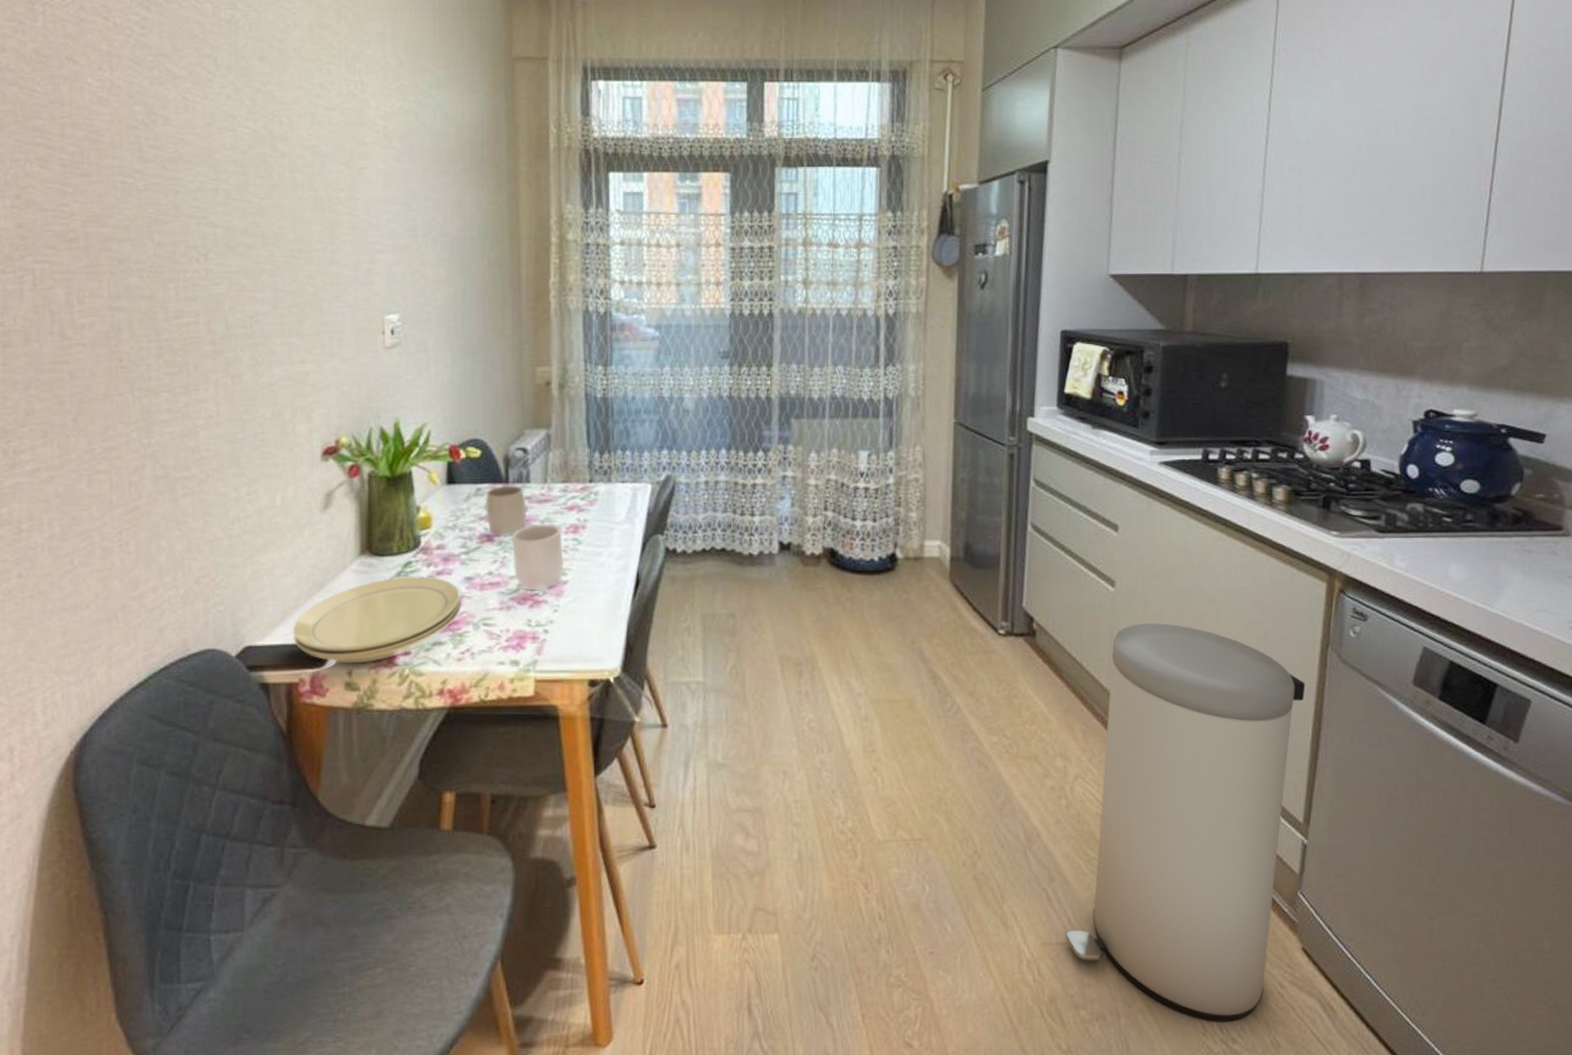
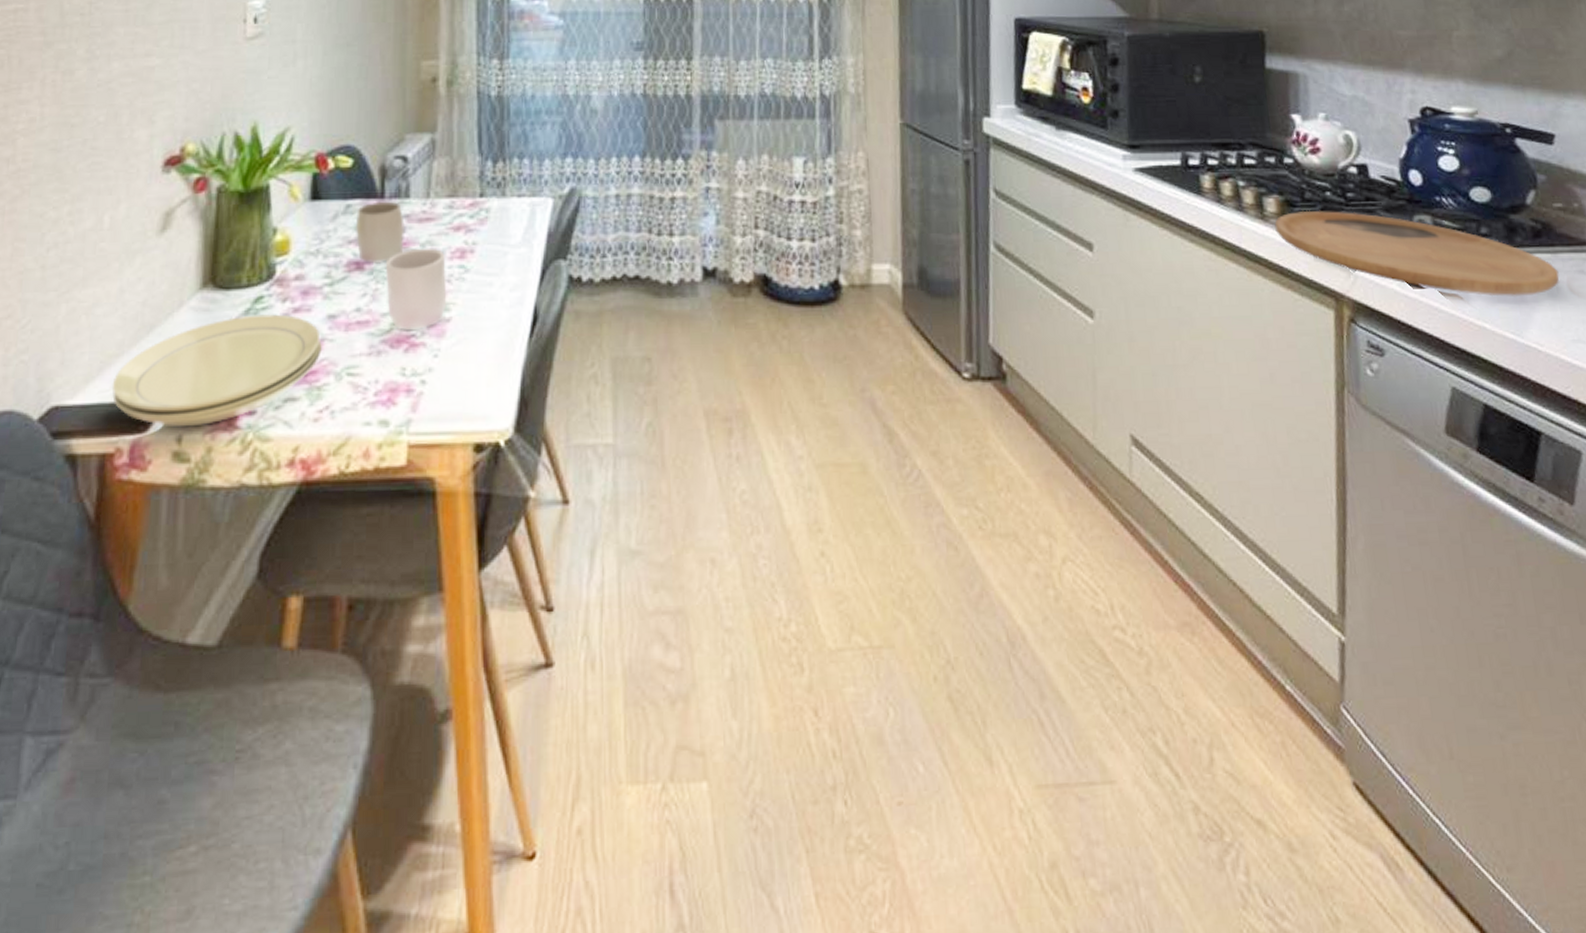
pedal bin: present [1065,623,1306,1023] -> none [1063,362,1324,891]
cutting board: none [1281,498,1532,573] -> present [1274,210,1560,296]

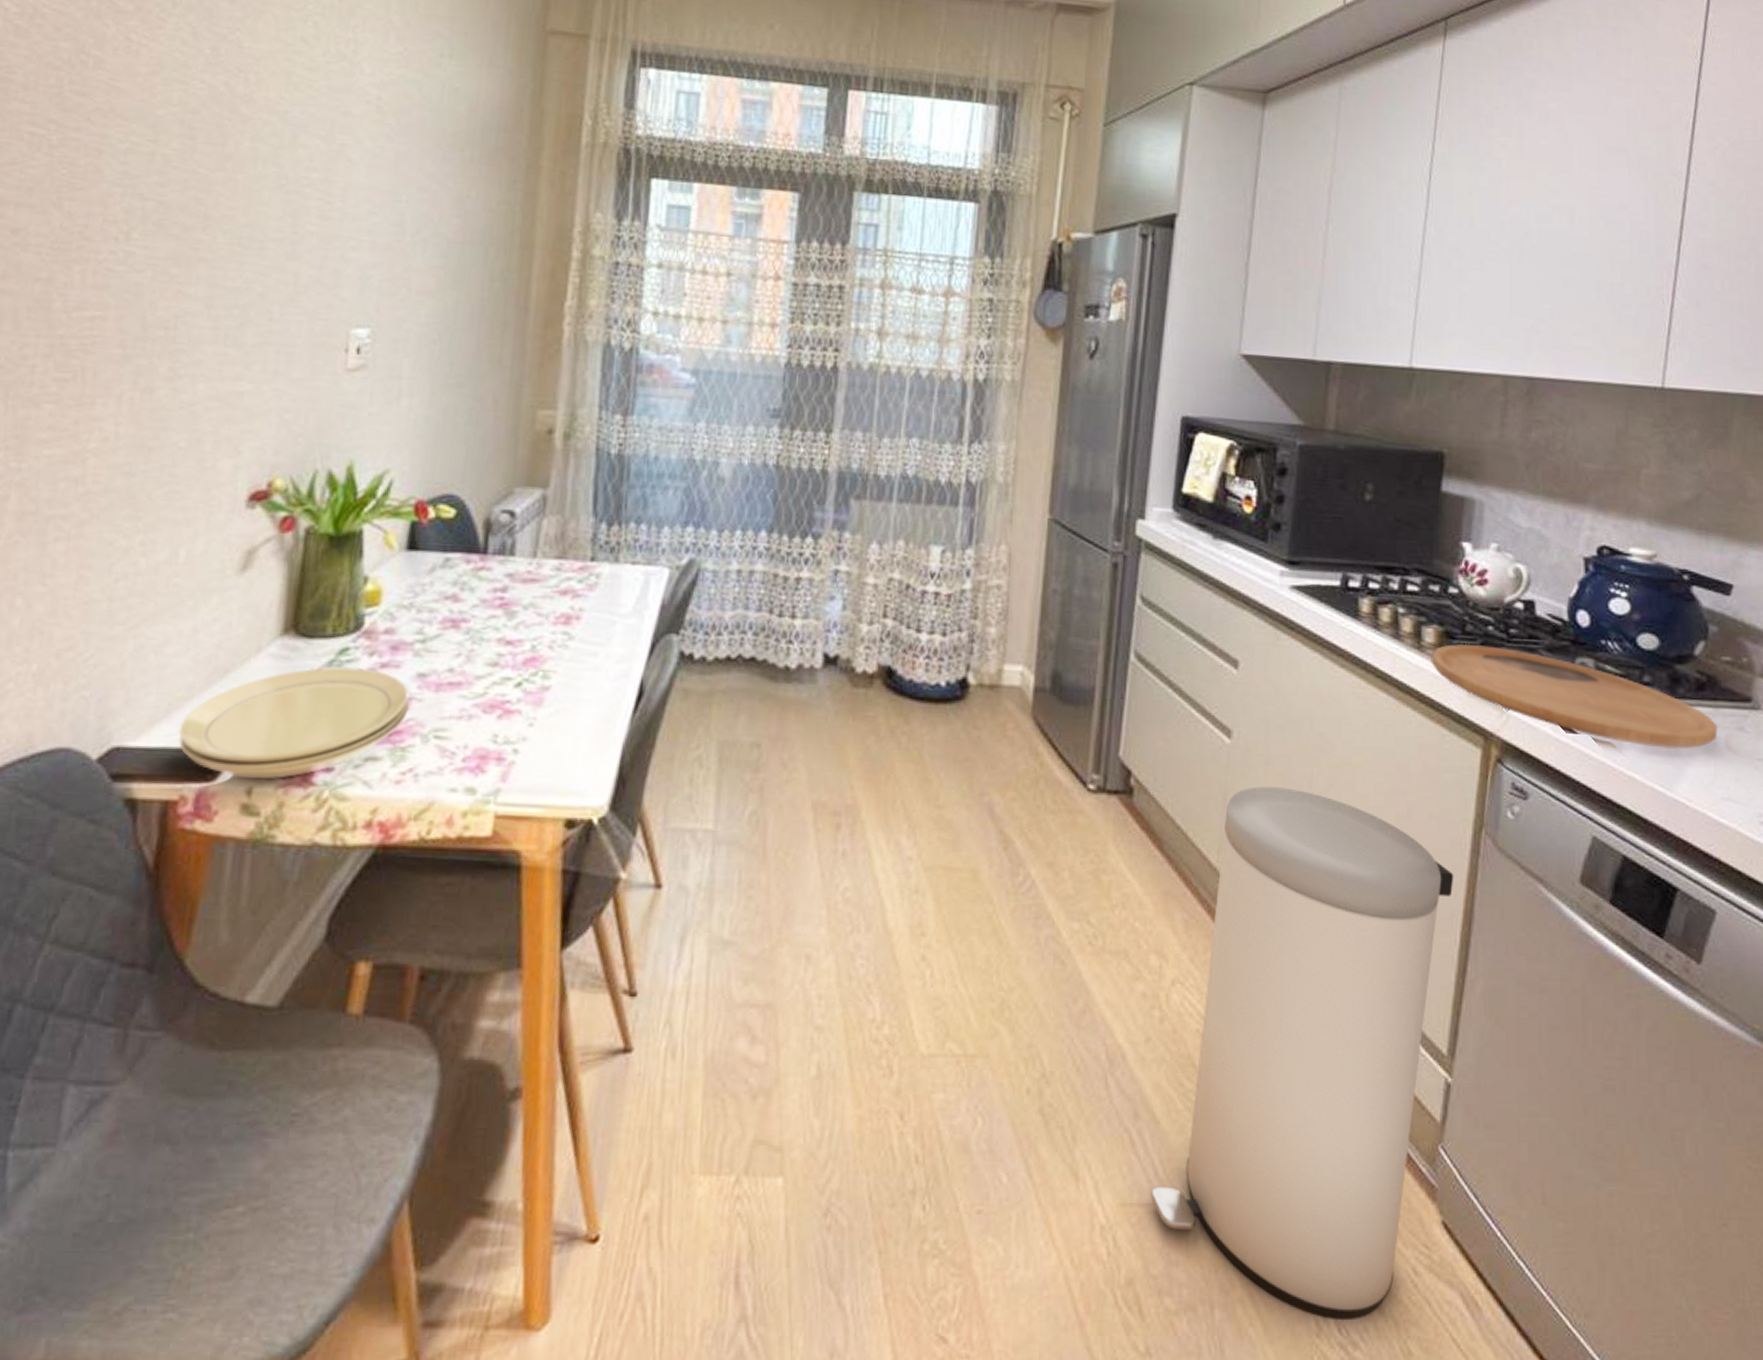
mug: present [355,201,406,263] -> none [453,557,508,622]
mug: present [385,248,447,330] -> none [482,610,549,696]
pedal bin: none [1063,362,1324,891] -> present [1150,786,1454,1321]

